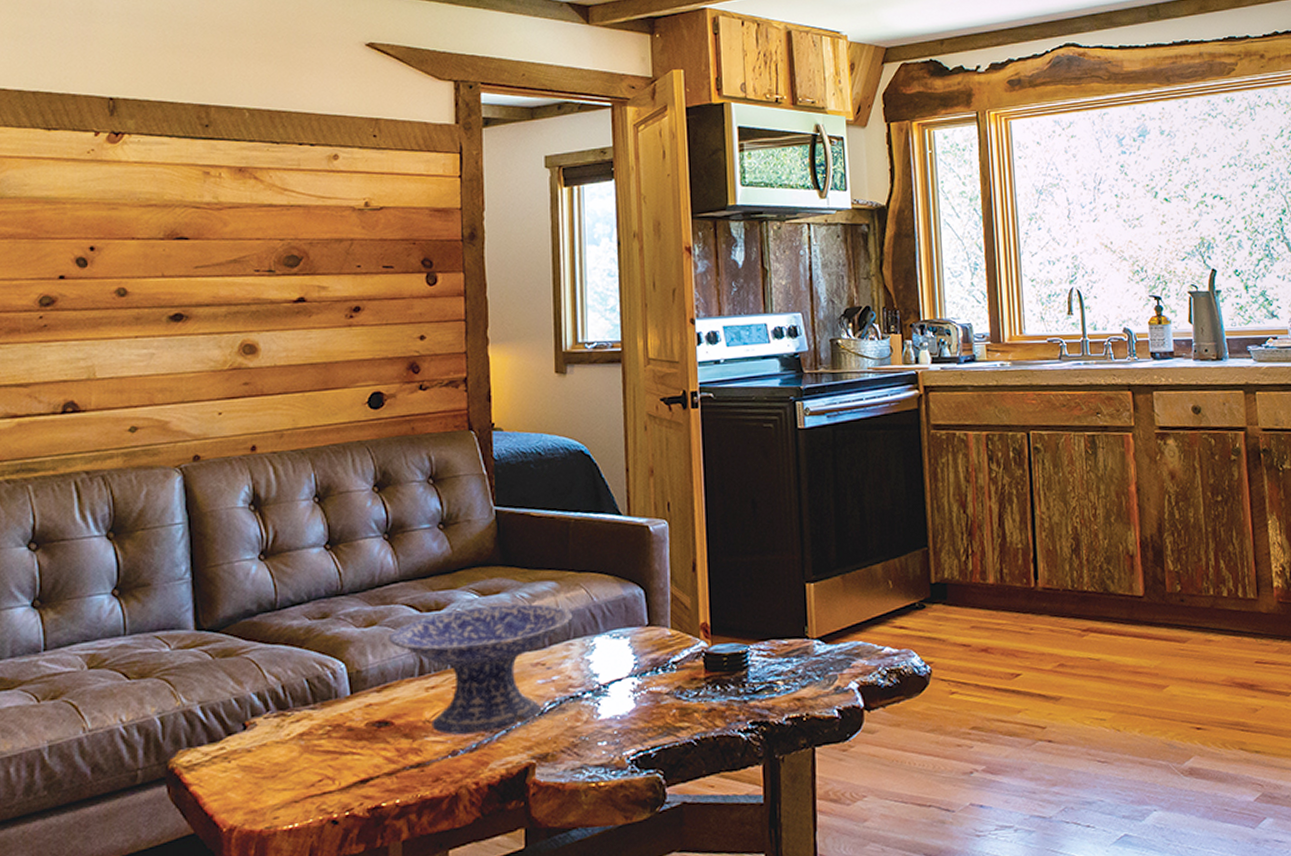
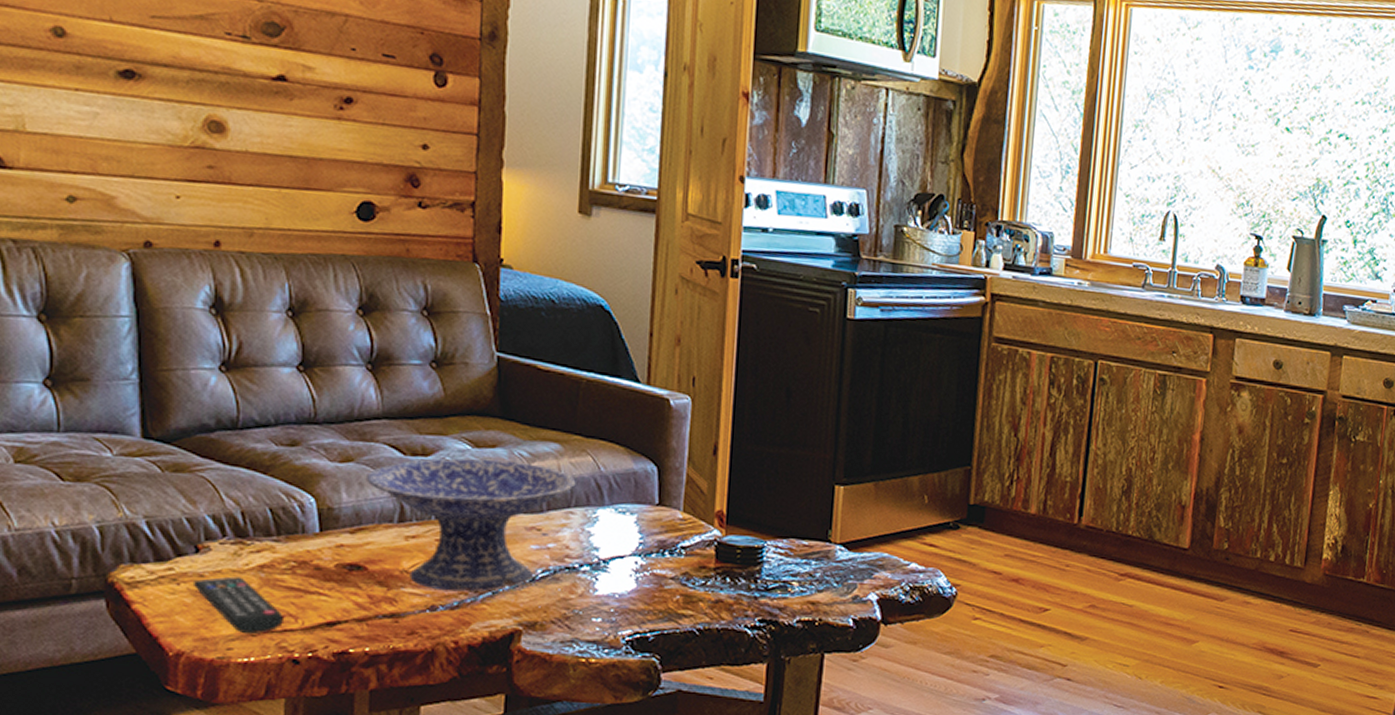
remote control: none [241,747,322,802] -> present [192,576,283,635]

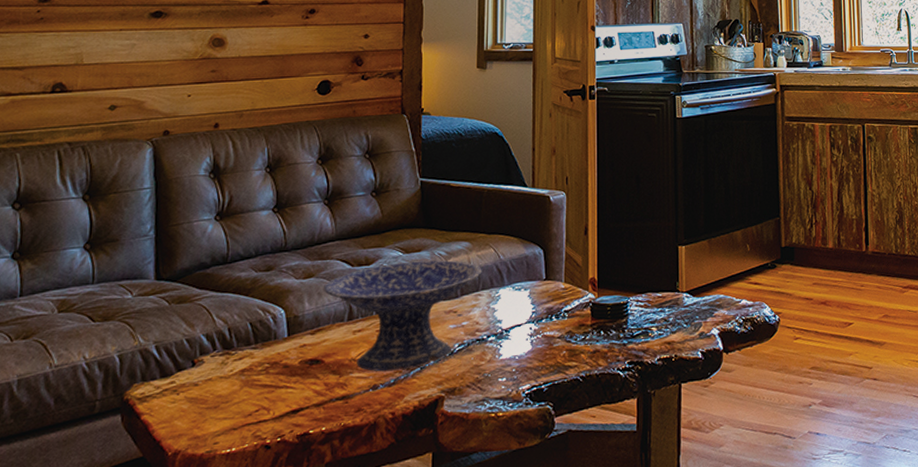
remote control: present [192,576,283,635] -> none [189,381,259,429]

